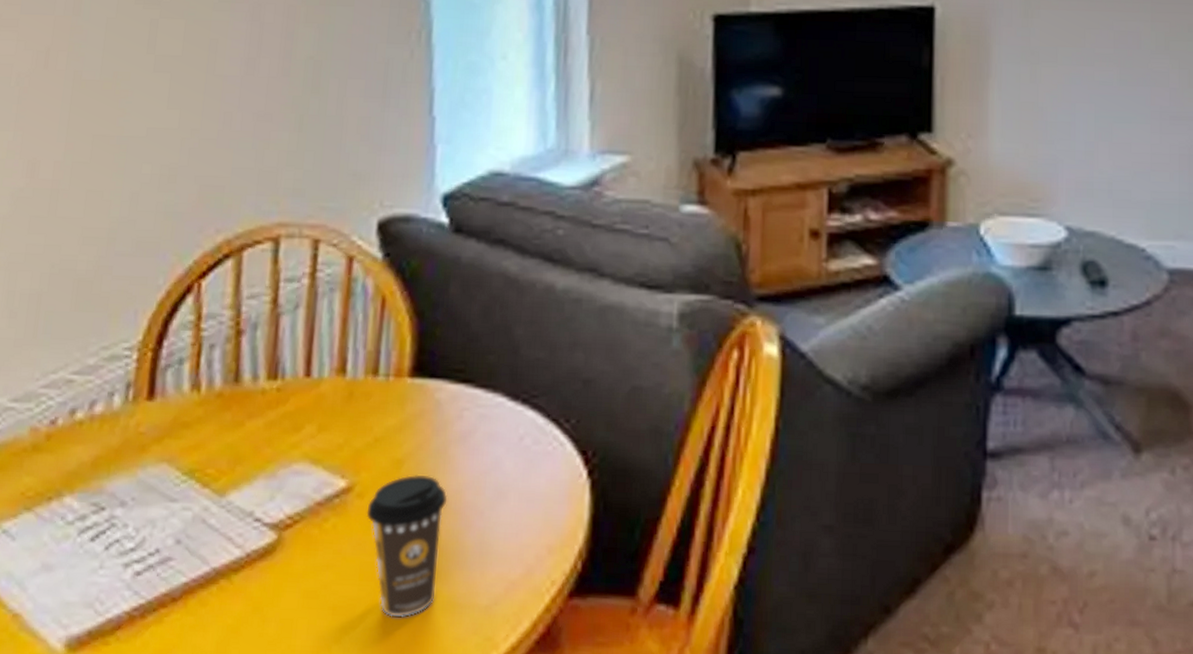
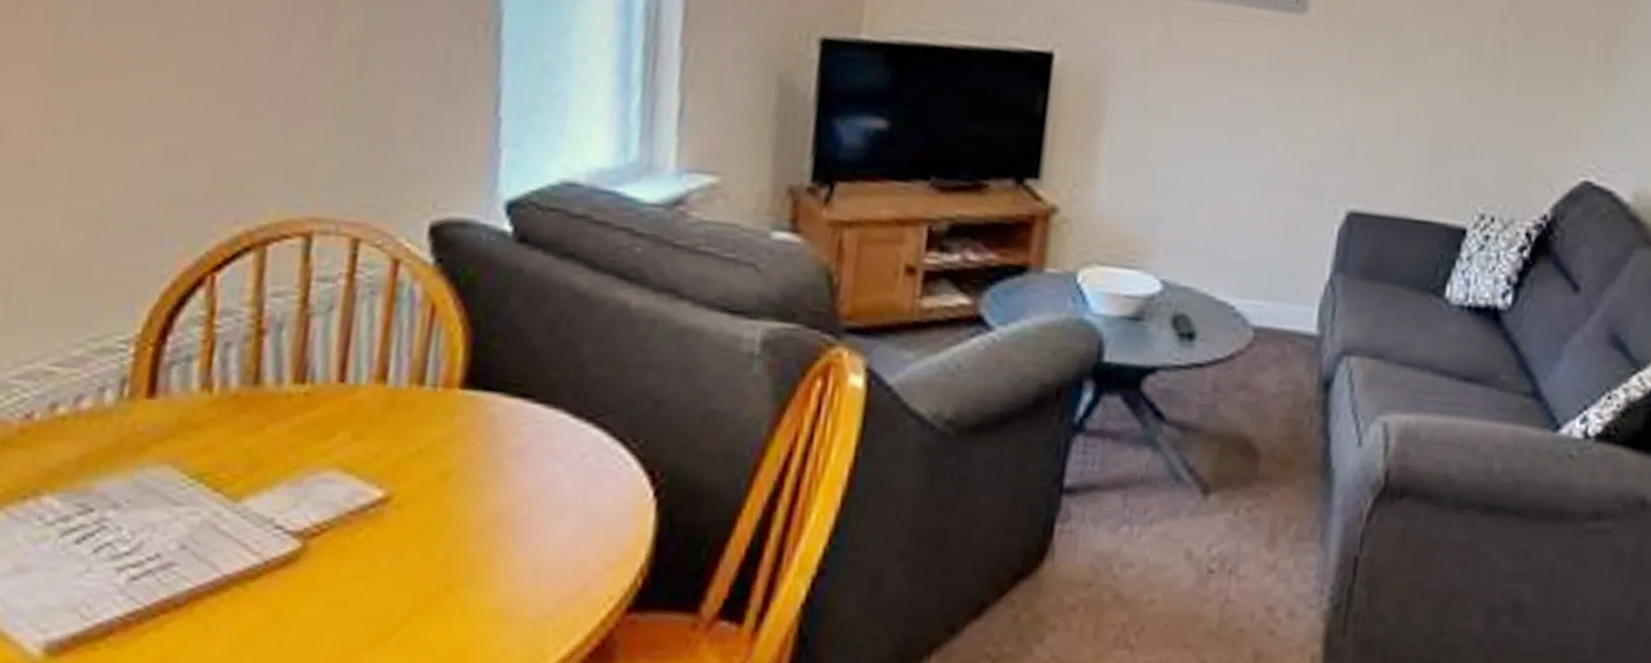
coffee cup: present [366,474,448,618] -> none [405,487,499,629]

